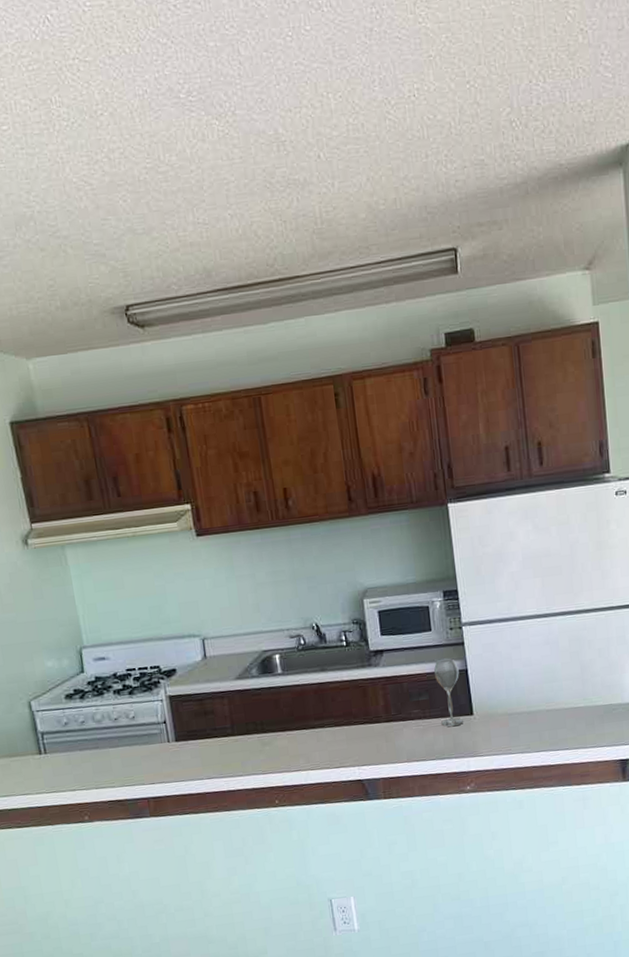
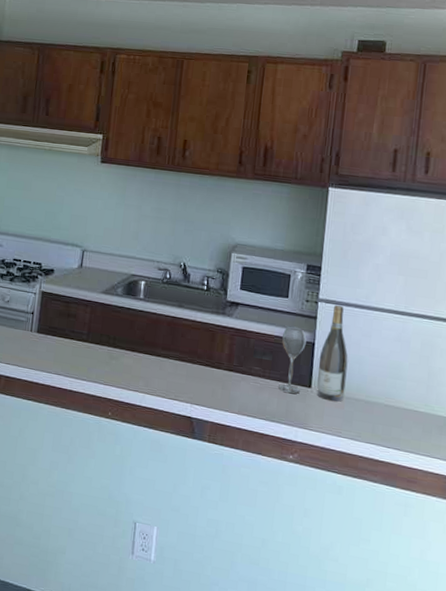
wine bottle: none [474,624,507,723] -> present [316,304,349,403]

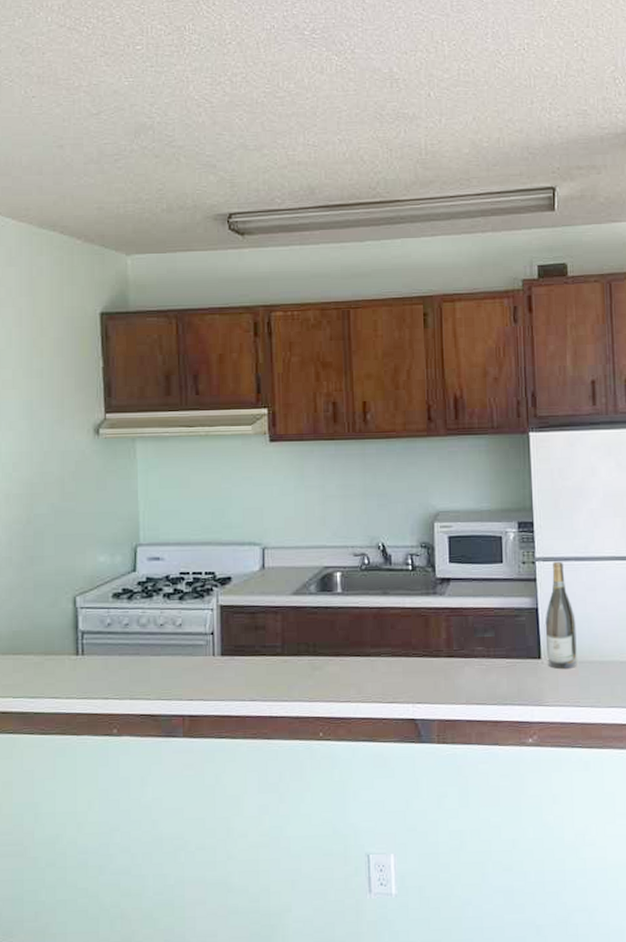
wineglass: present [278,326,307,394] -> none [502,593,530,670]

